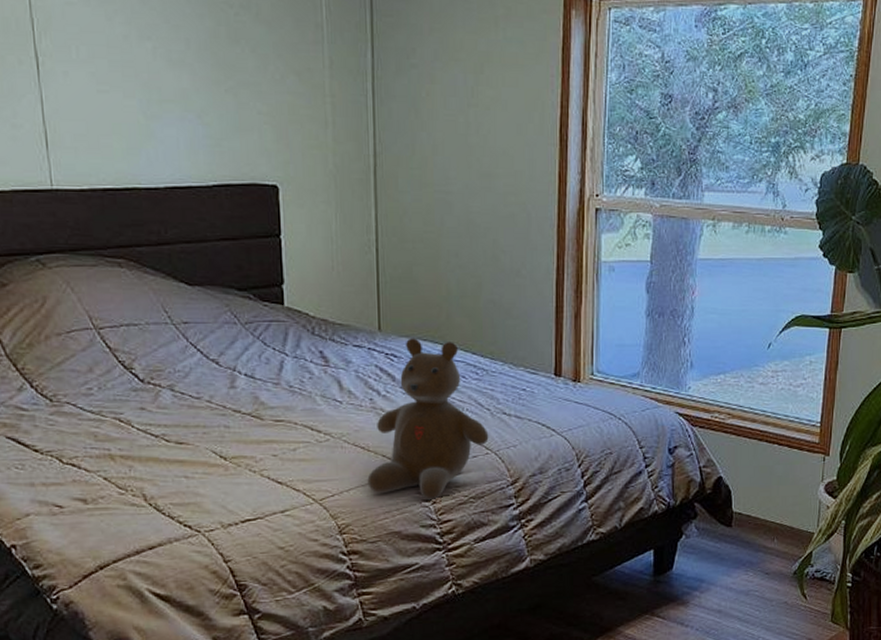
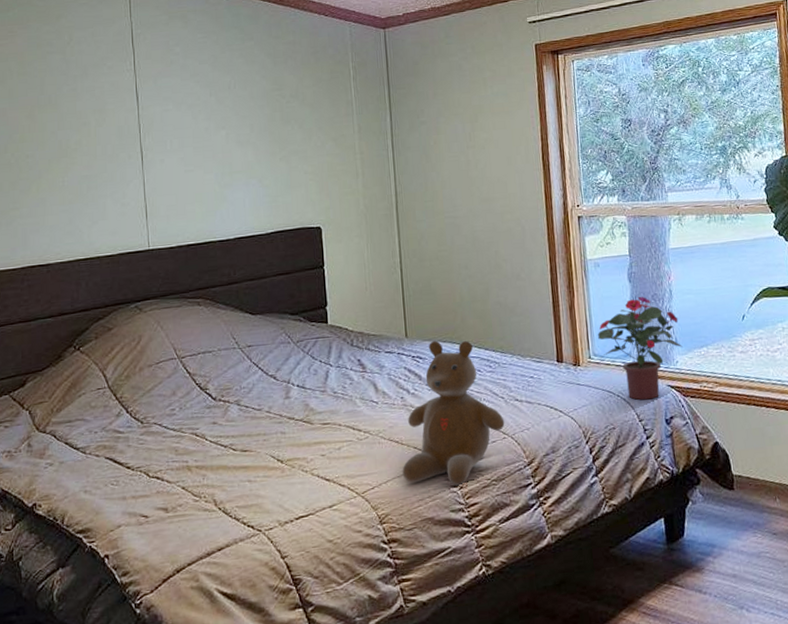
potted flower: none [604,310,698,426] -> present [598,296,683,400]

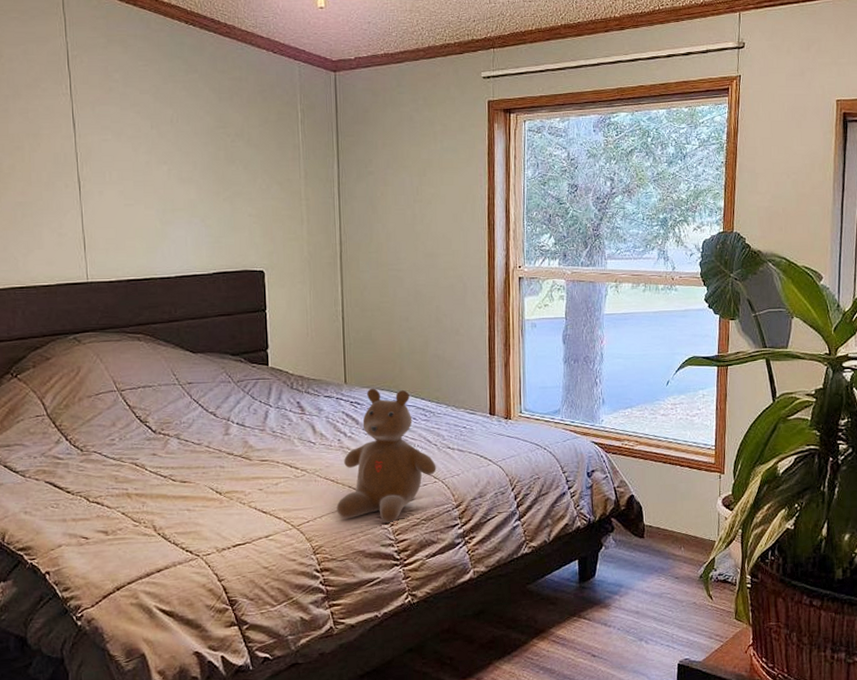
potted flower: present [598,296,683,400] -> none [530,357,609,454]

